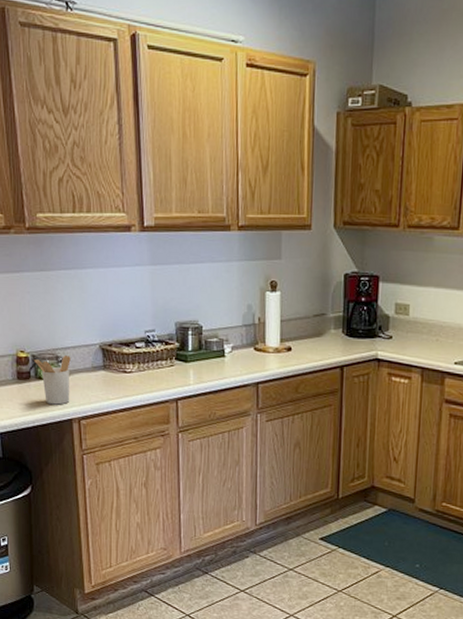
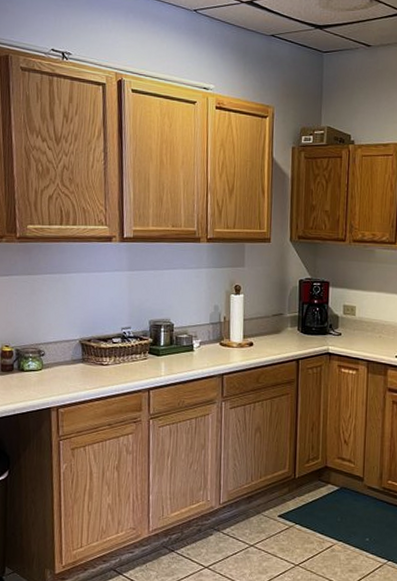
utensil holder: present [33,356,71,405] -> none [17,350,52,395]

